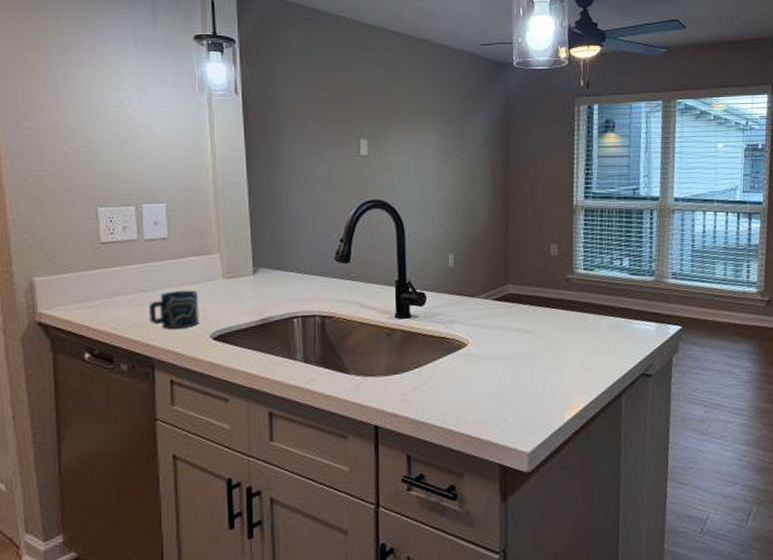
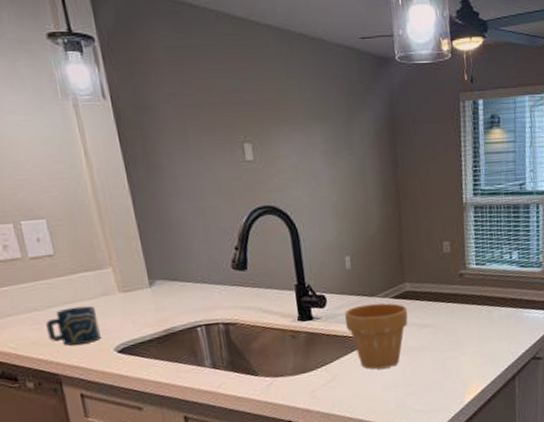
flower pot: none [443,304,510,376] -> present [345,303,408,370]

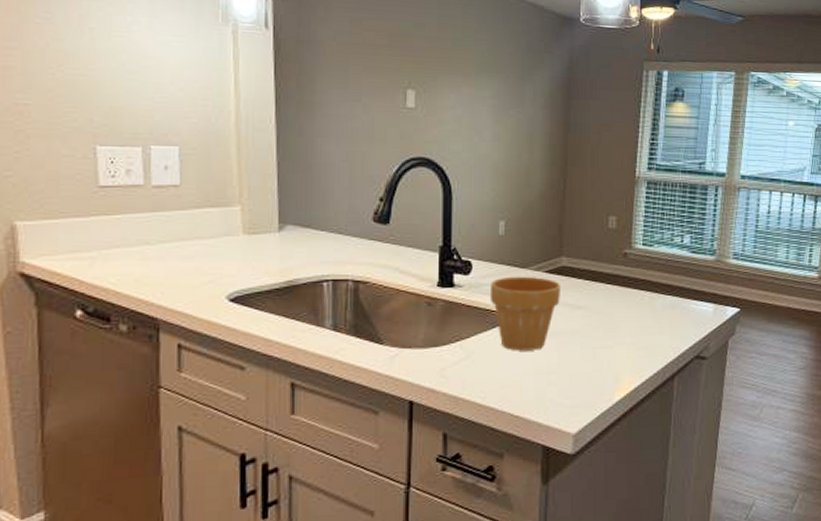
cup: present [46,306,101,346] -> none [155,245,214,287]

